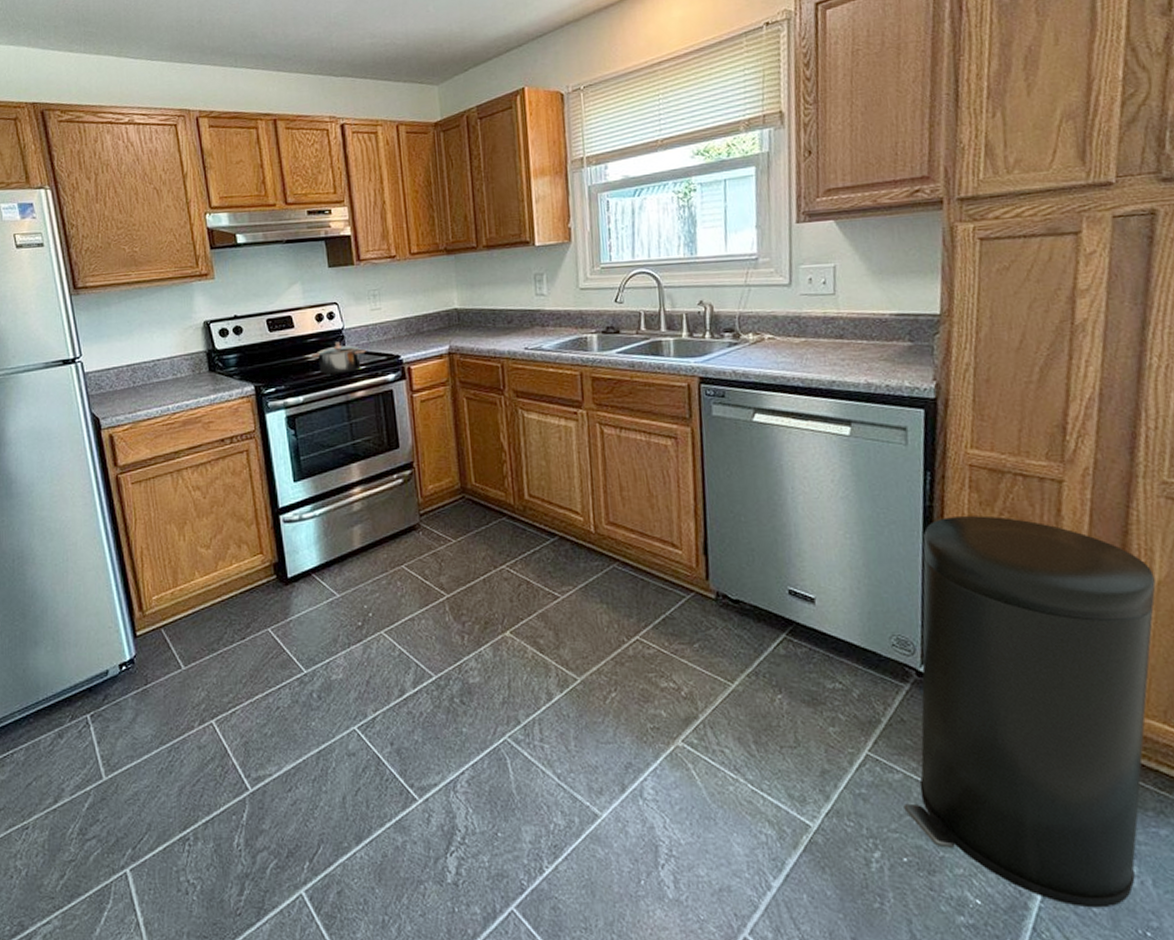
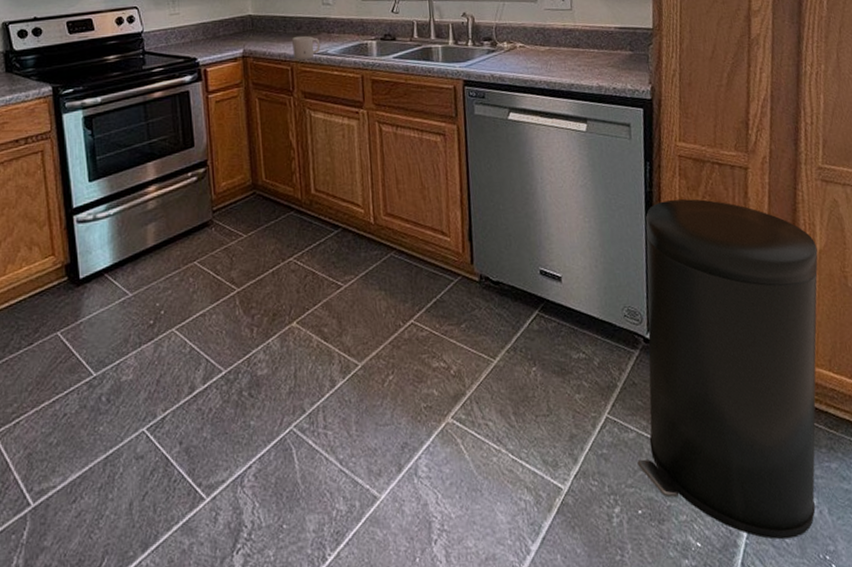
cooking pot: present [310,341,367,375] -> none [109,44,165,76]
mug: none [502,329,534,356] -> present [292,35,321,60]

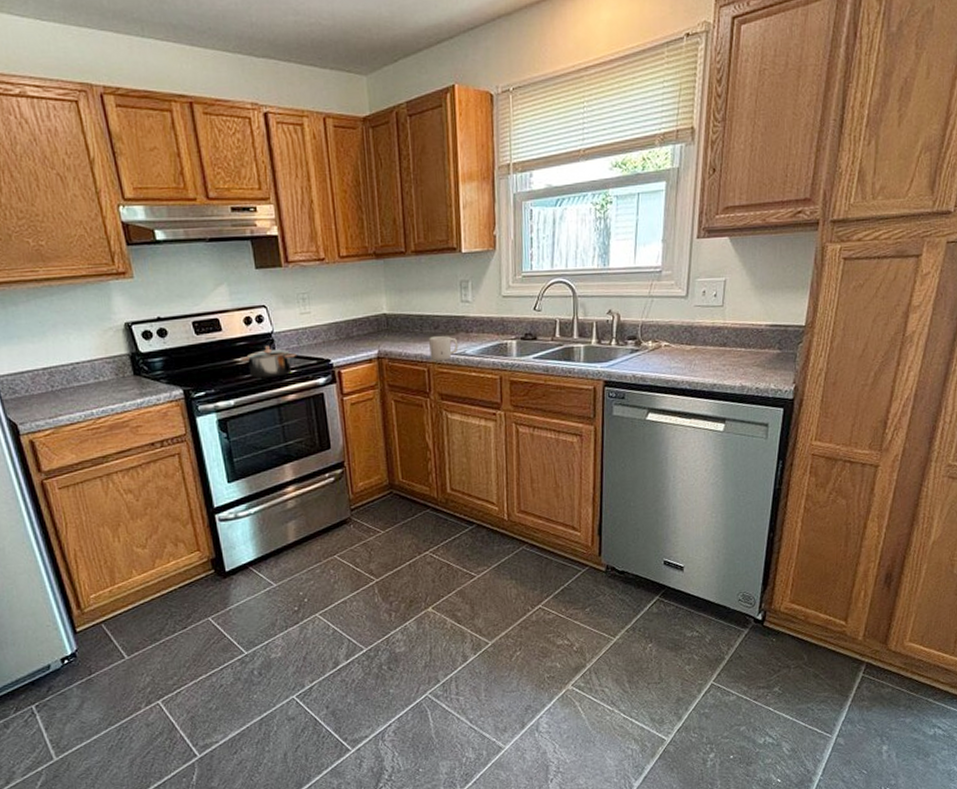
cooking pot: none [109,44,165,76] -> present [239,345,298,379]
pedal bin: present [637,199,818,540] -> none [734,495,931,777]

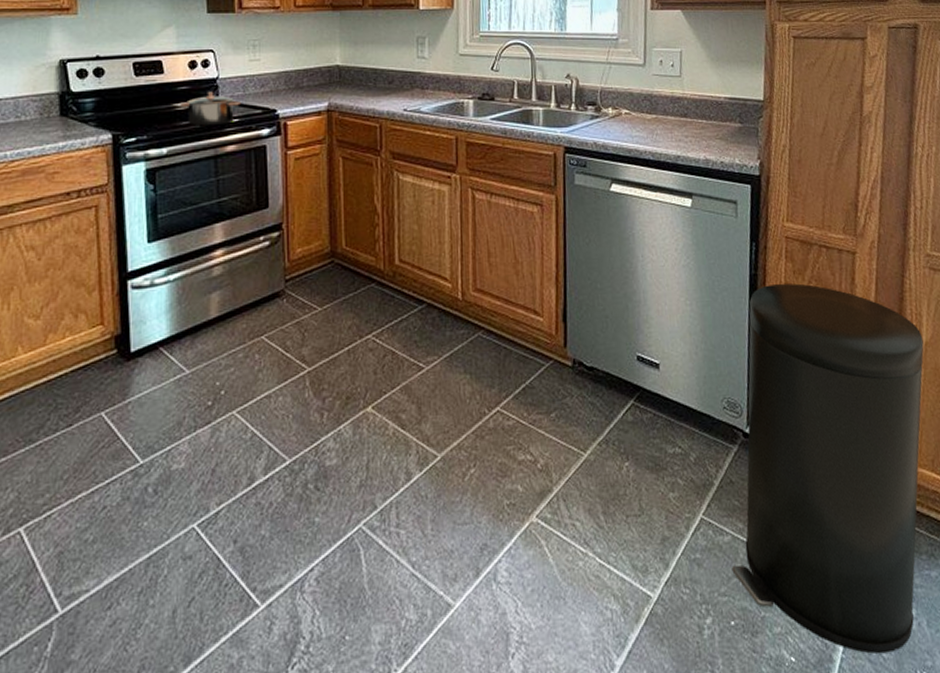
mug: present [429,335,459,361] -> none [383,90,413,117]
pedal bin: none [734,495,931,777] -> present [732,283,924,654]

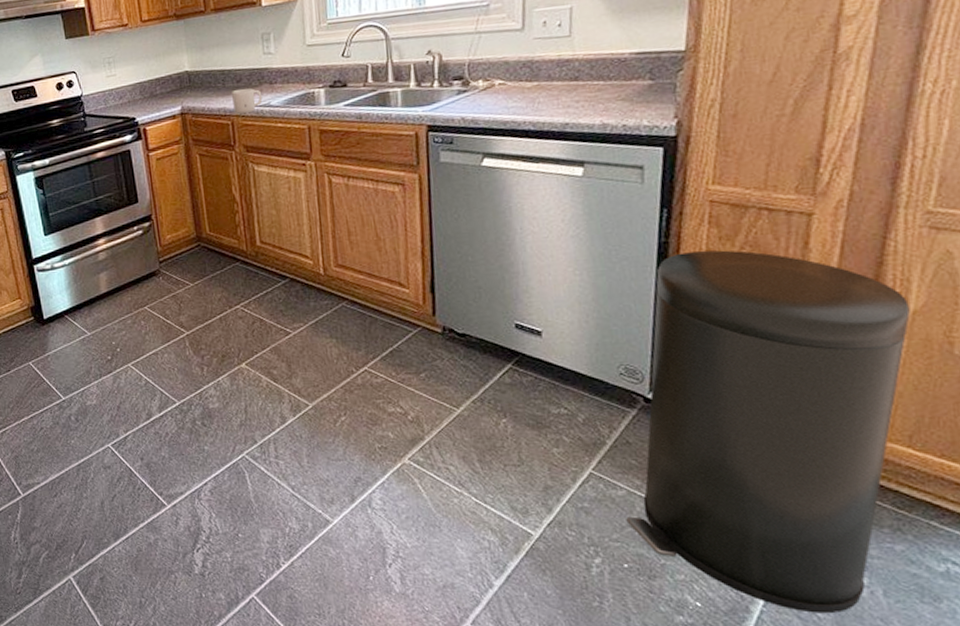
cooking pot: present [179,91,242,126] -> none [53,107,105,139]
mug: none [383,90,413,117] -> present [232,88,263,114]

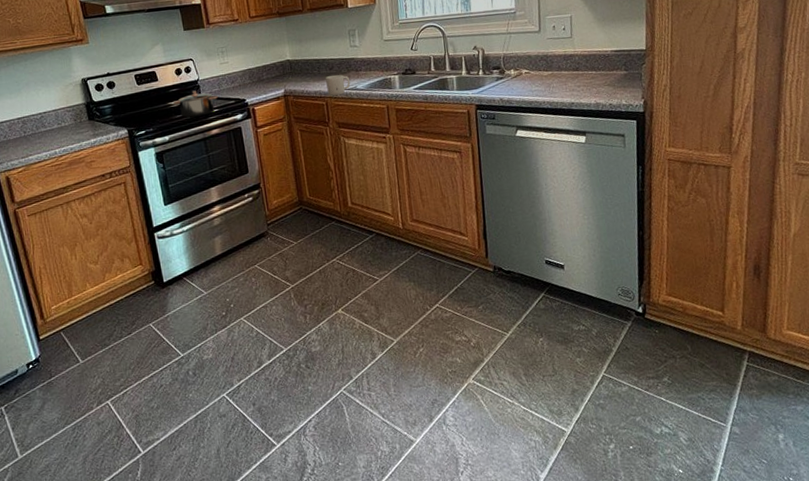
cooking pot: none [53,107,105,139] -> present [172,90,219,118]
pedal bin: present [626,250,911,614] -> none [629,195,793,466]

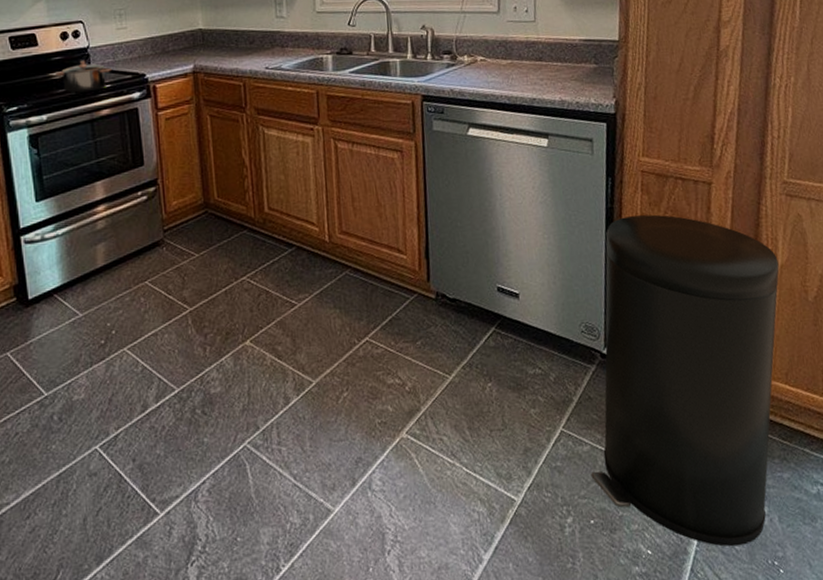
mug: present [326,74,351,96] -> none [245,50,274,75]
pedal bin: none [629,195,793,466] -> present [591,214,780,547]

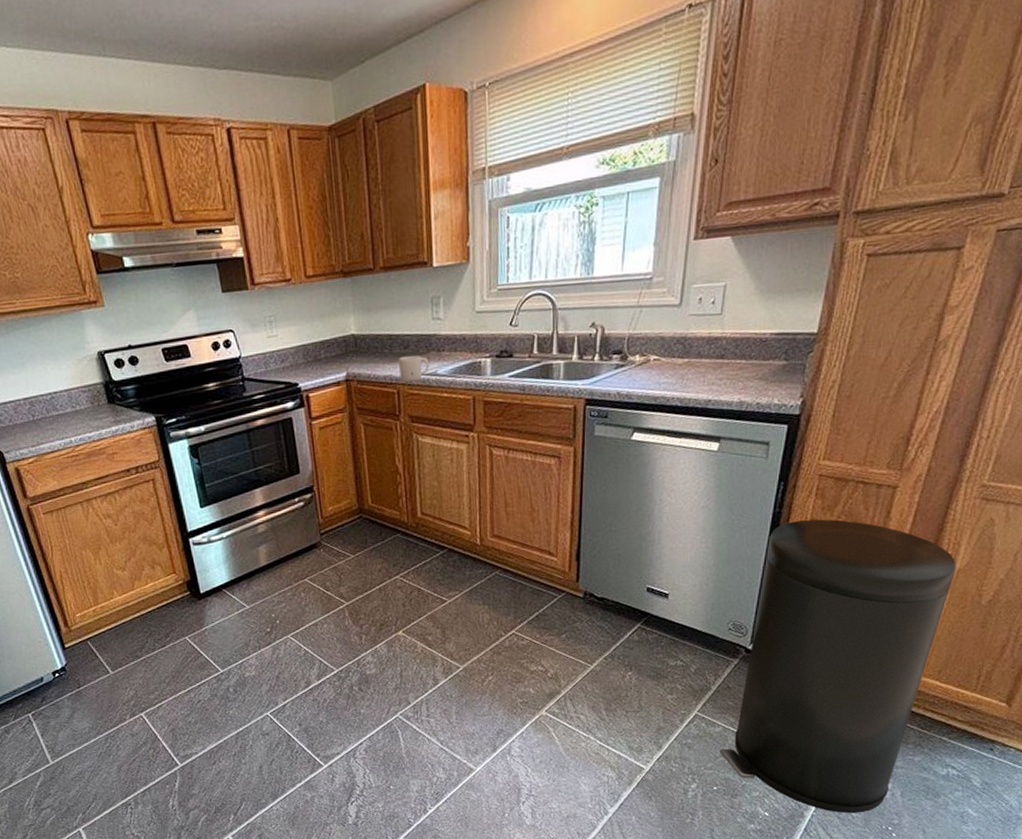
cooking pot: present [54,60,113,93] -> none [208,370,265,404]
mug: none [245,50,274,75] -> present [399,355,430,382]

